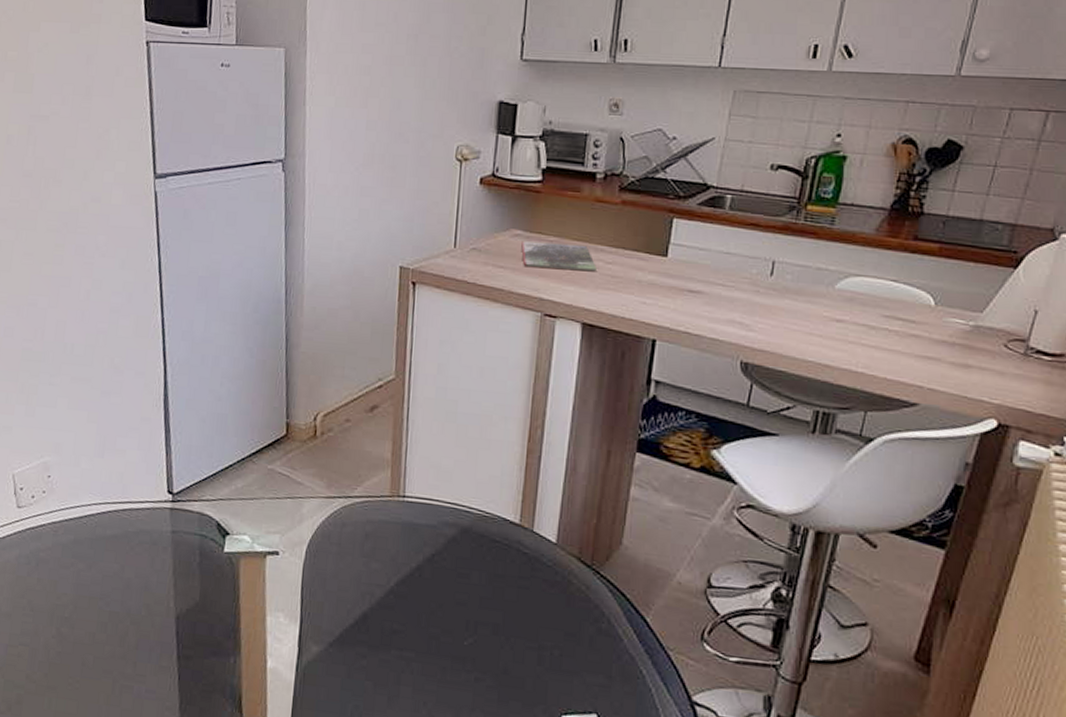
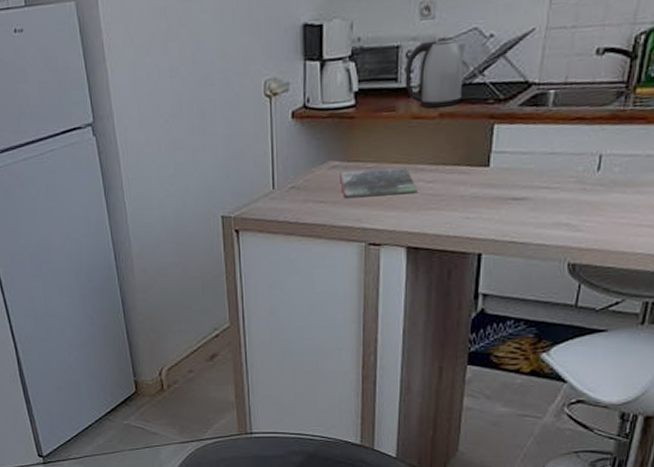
kettle: none [590,132,649,196] -> present [405,36,465,109]

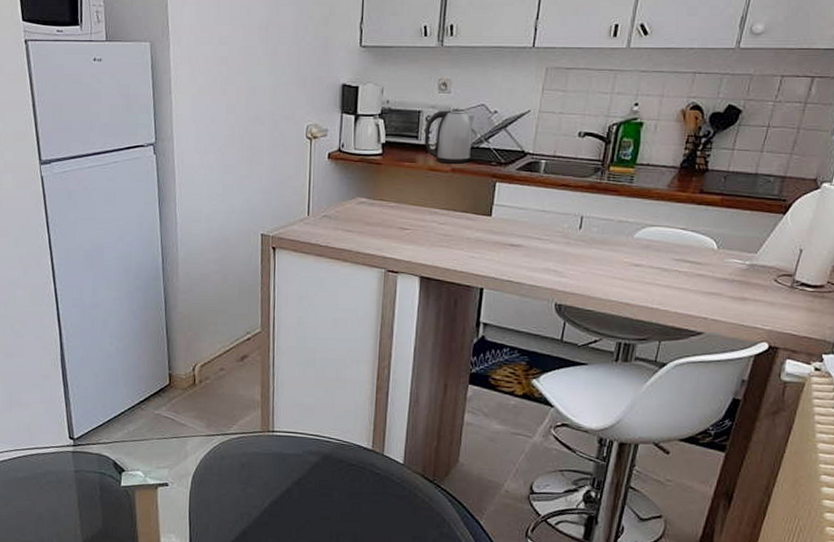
magazine: present [340,167,417,197] -> none [366,207,431,232]

